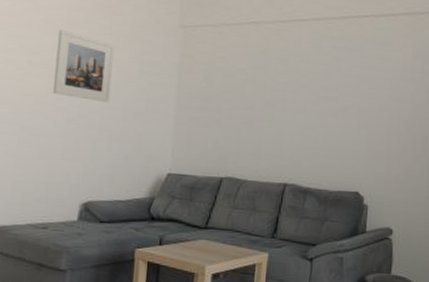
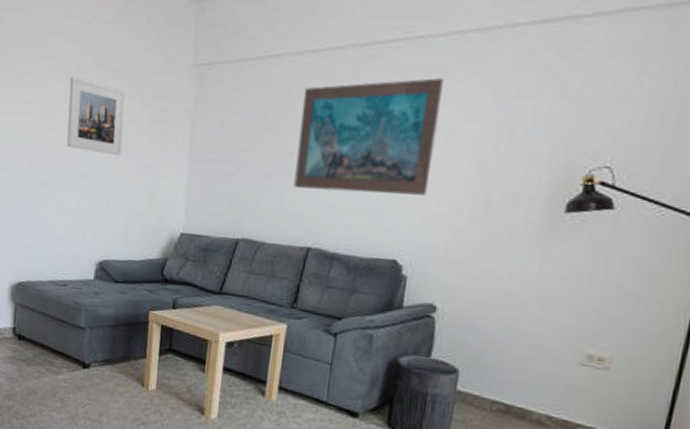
wall art: none [271,47,386,139] -> present [293,78,445,196]

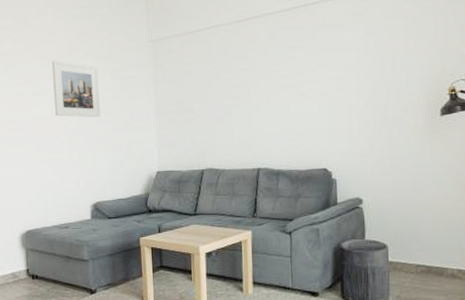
wall art: present [293,78,445,196] -> none [236,30,340,124]

